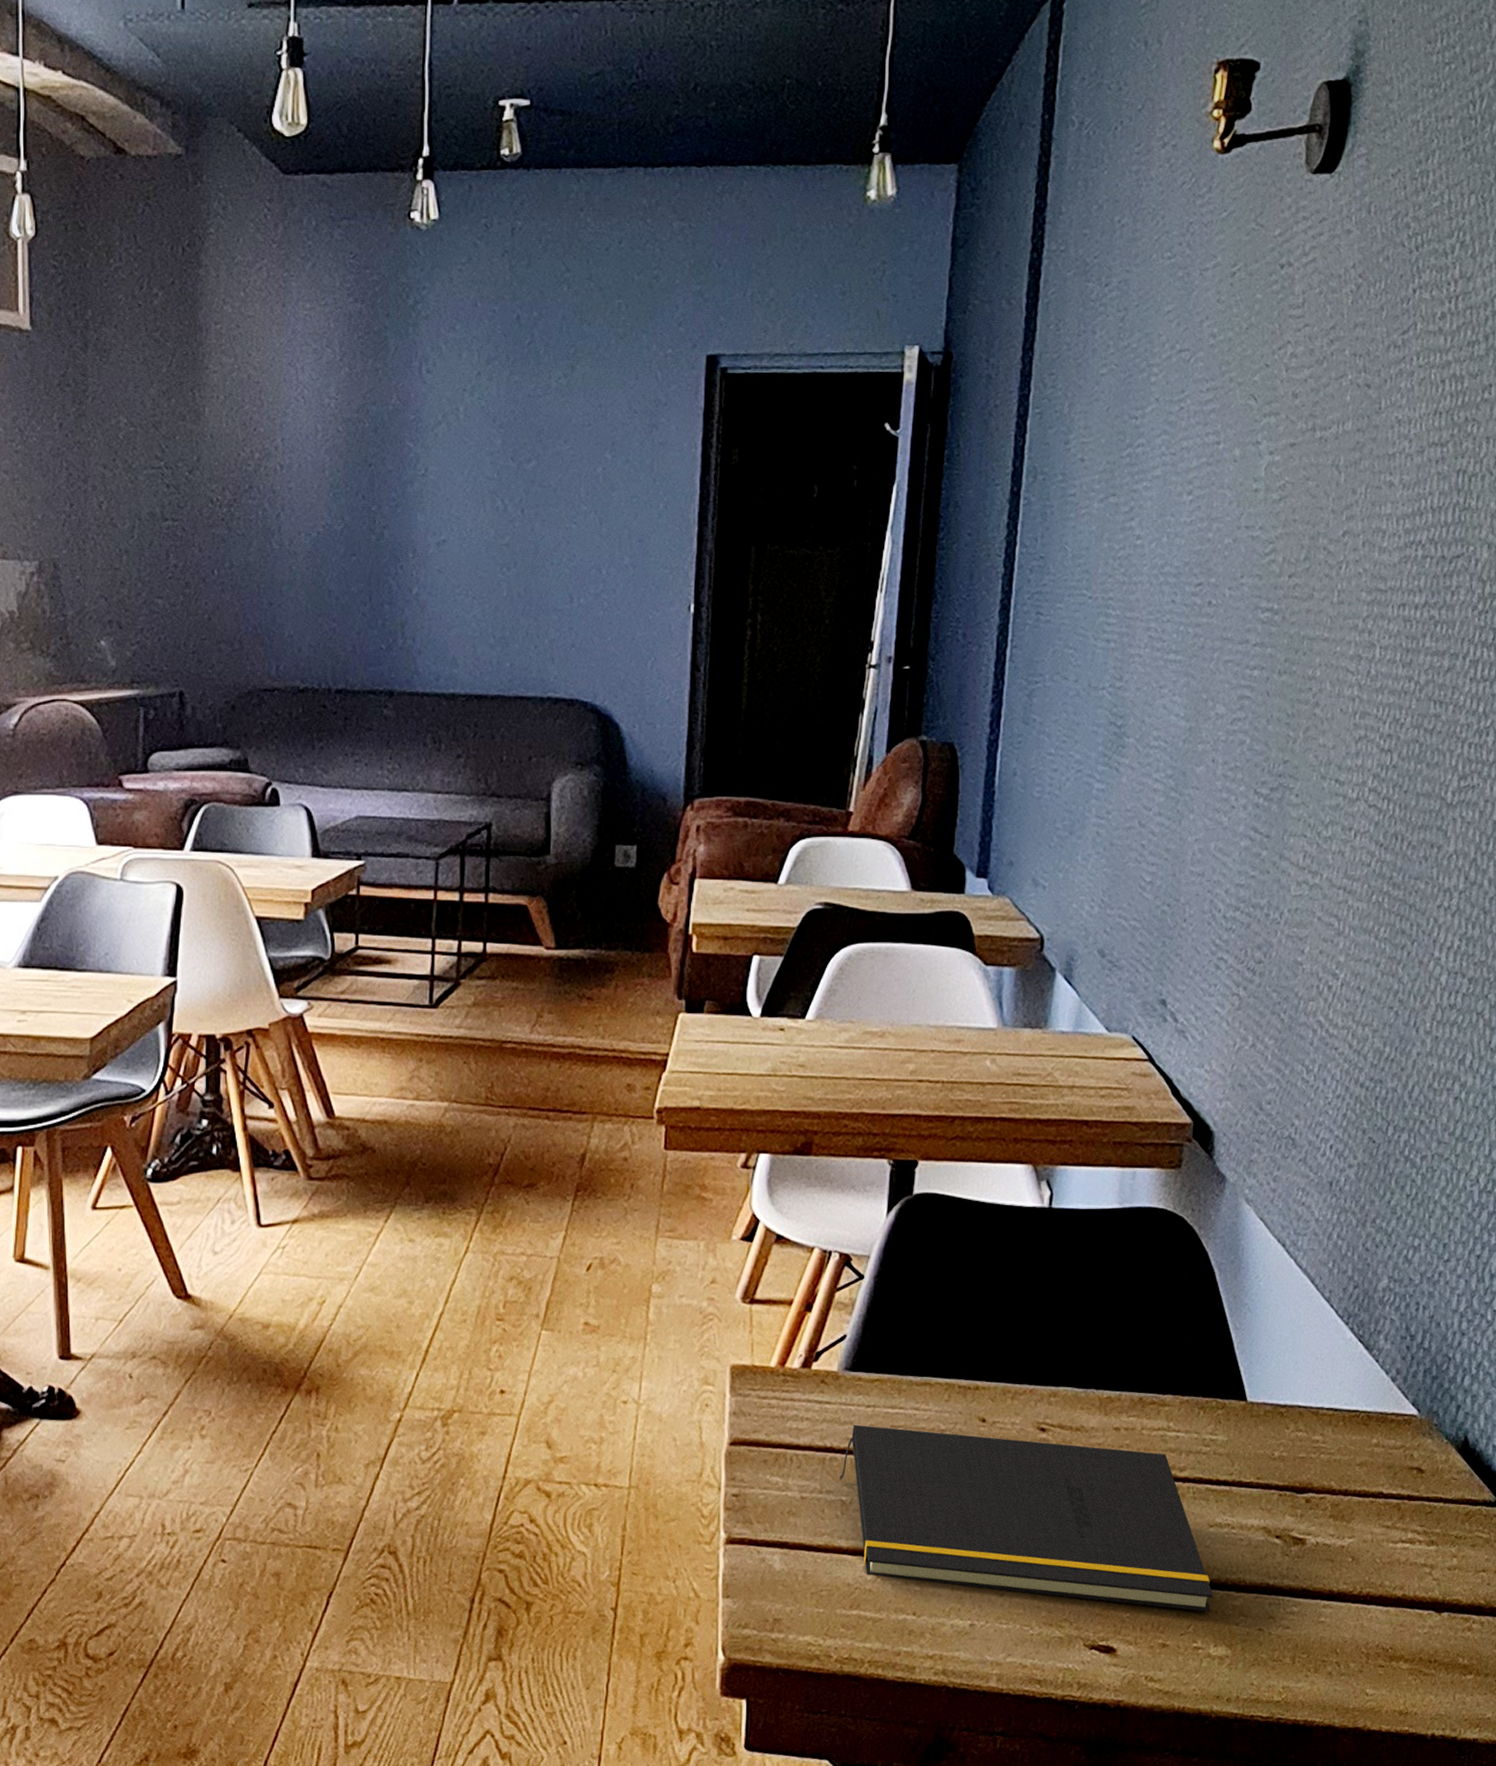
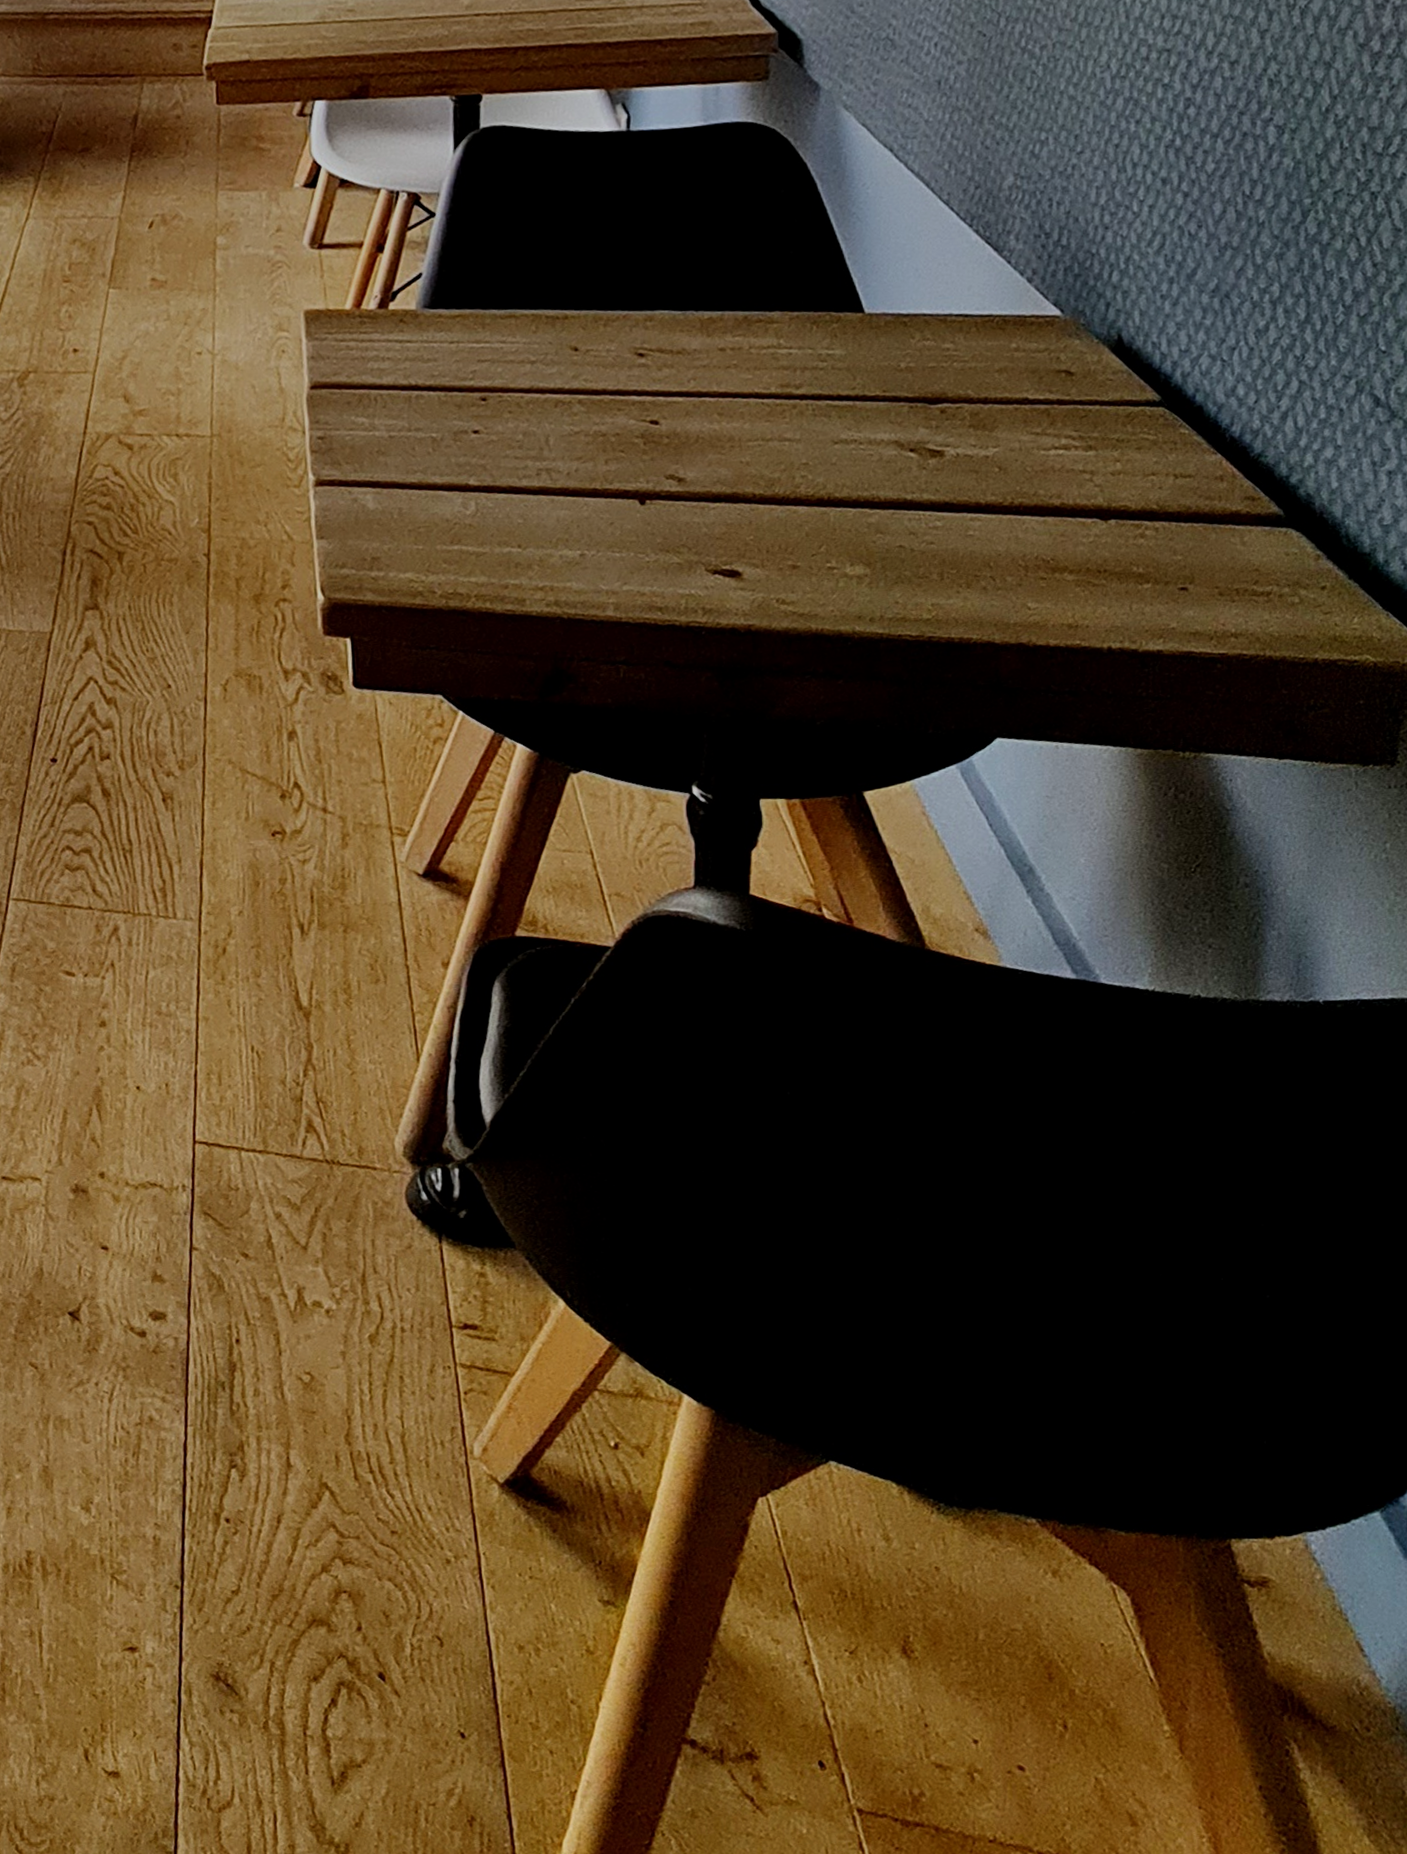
notepad: present [840,1424,1214,1612] -> none [428,361,845,531]

